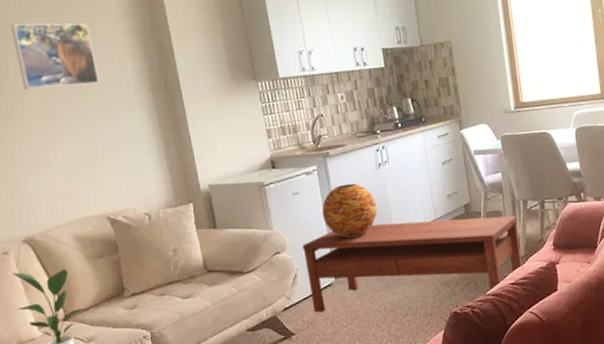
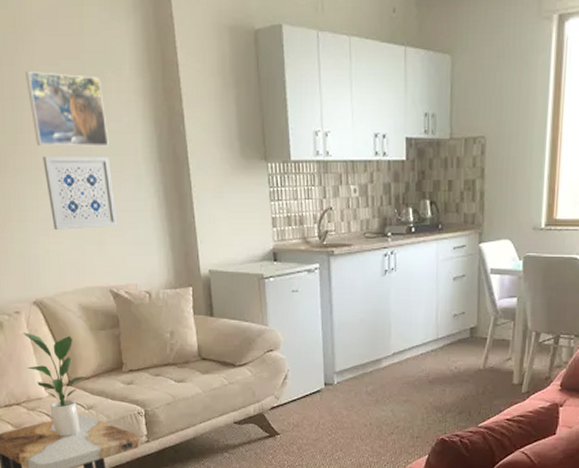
wall art: none [31,92,113,166] -> present [43,157,118,230]
coffee table: present [303,215,523,313] -> none [296,335,526,421]
vase: present [321,183,378,238] -> none [319,287,377,345]

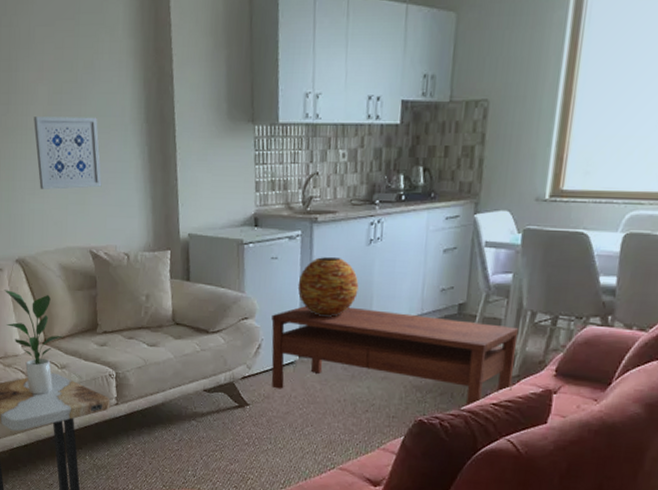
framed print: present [26,72,109,147] -> none [23,32,98,107]
coffee table: none [296,335,526,421] -> present [271,306,519,404]
vase: none [319,287,377,345] -> present [297,256,359,317]

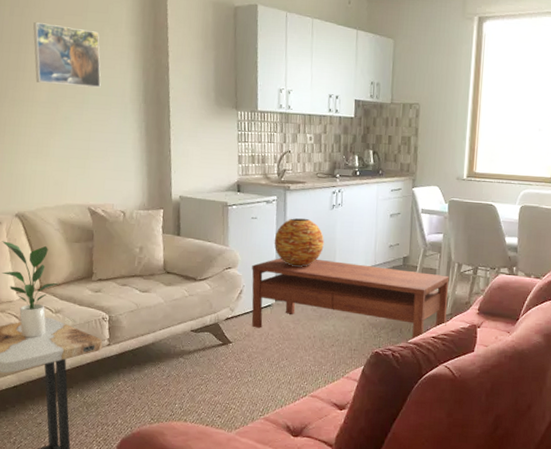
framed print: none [23,32,98,107] -> present [33,22,101,88]
wall art: present [34,117,102,190] -> none [40,92,102,155]

